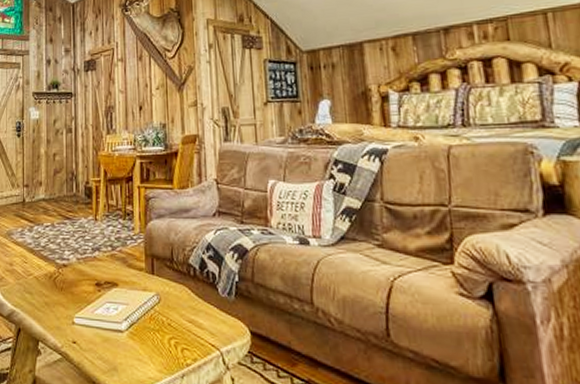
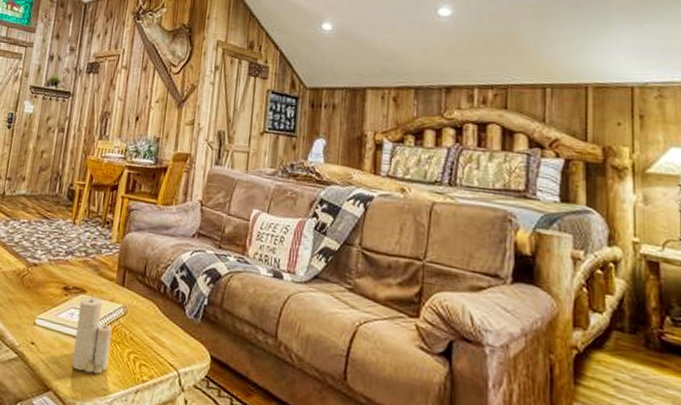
candle: none [114,286,151,364] -> present [71,294,112,375]

